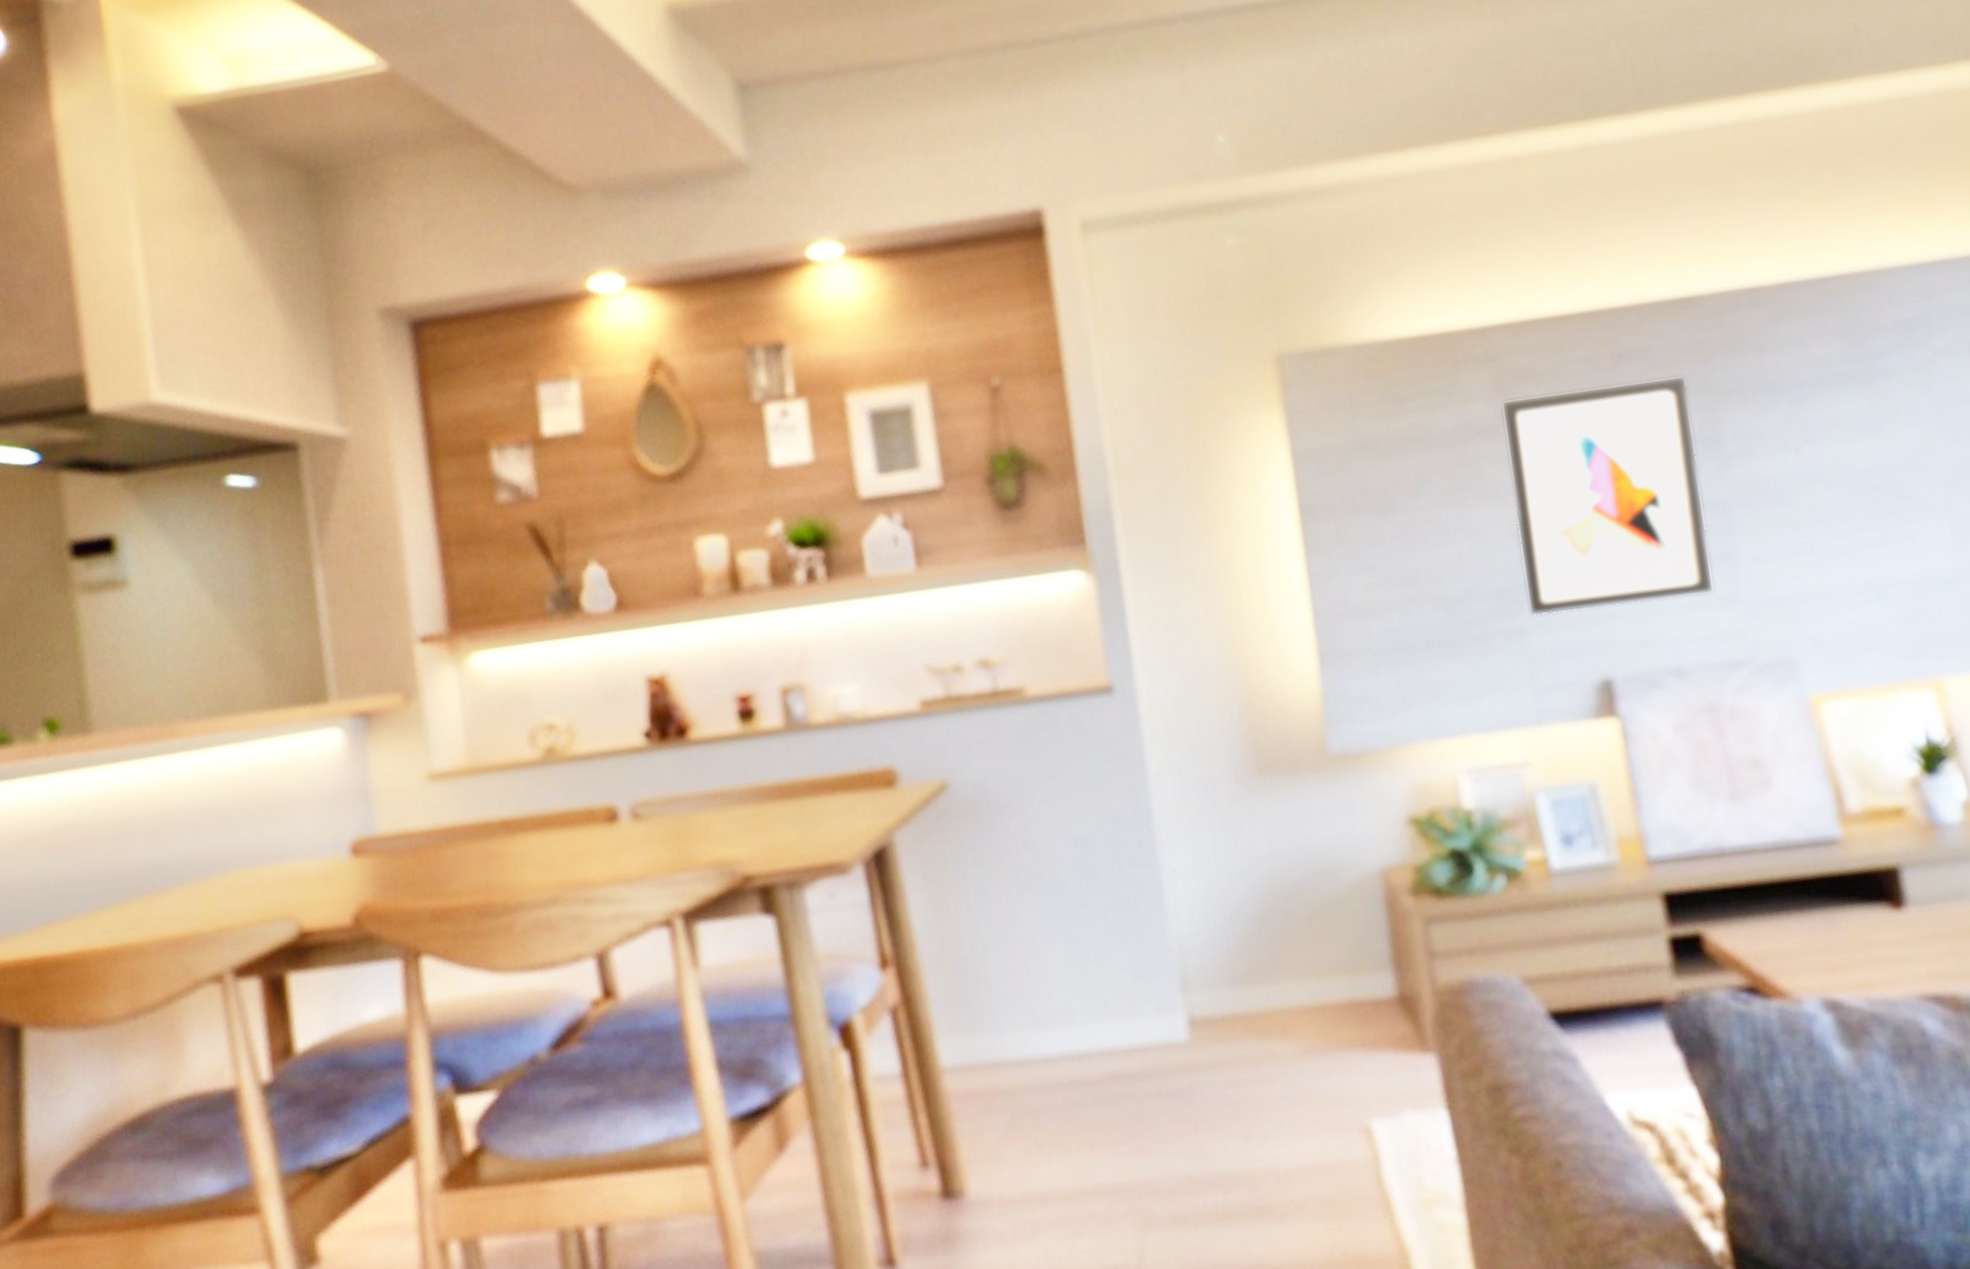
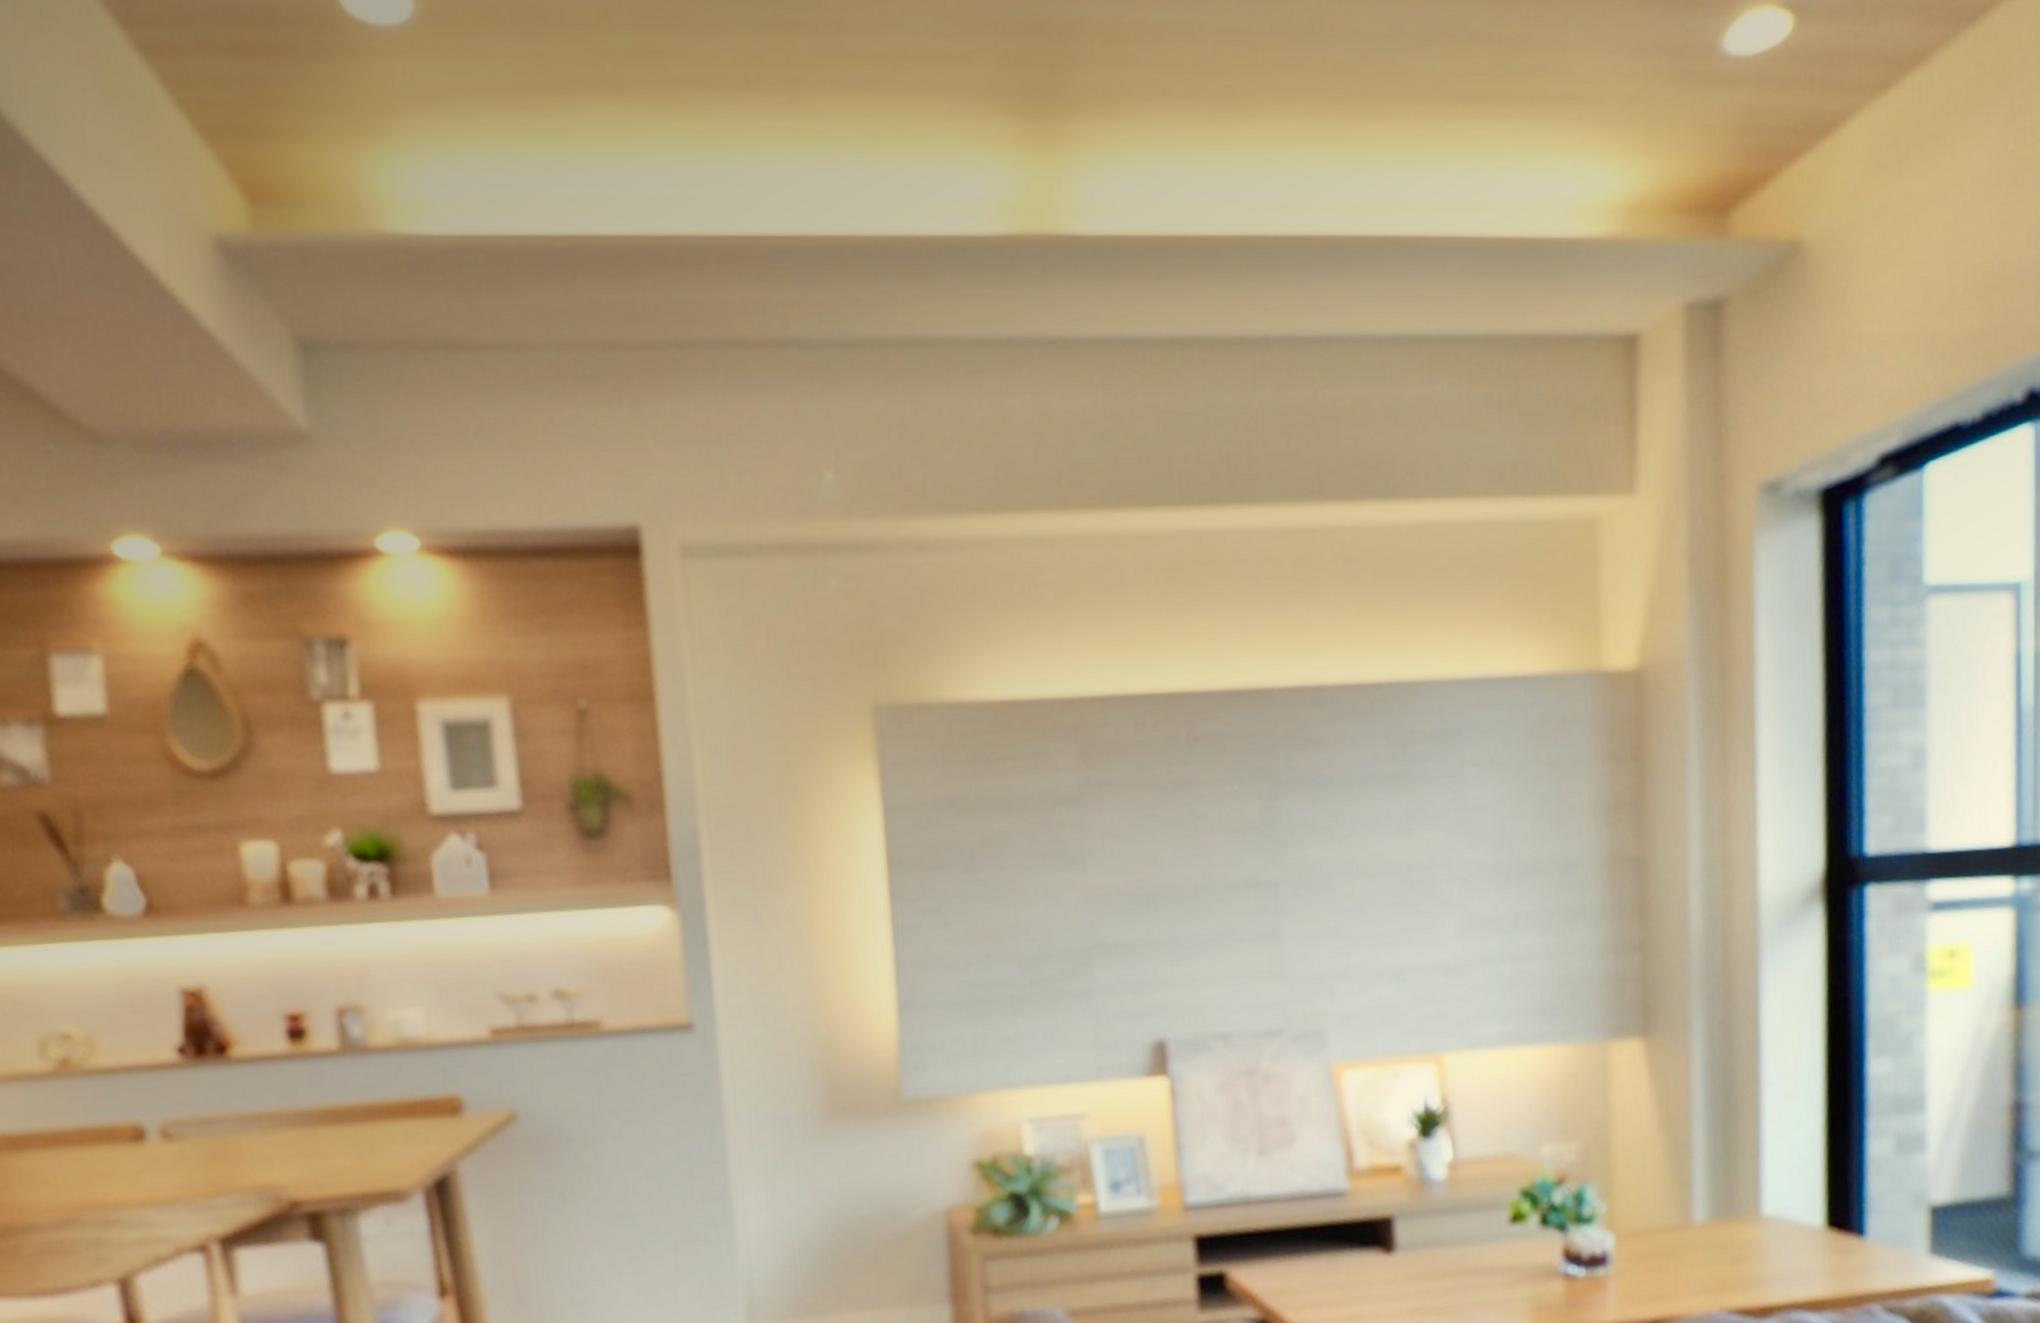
wall art: present [1501,375,1715,617] -> none [1084,762,1261,979]

